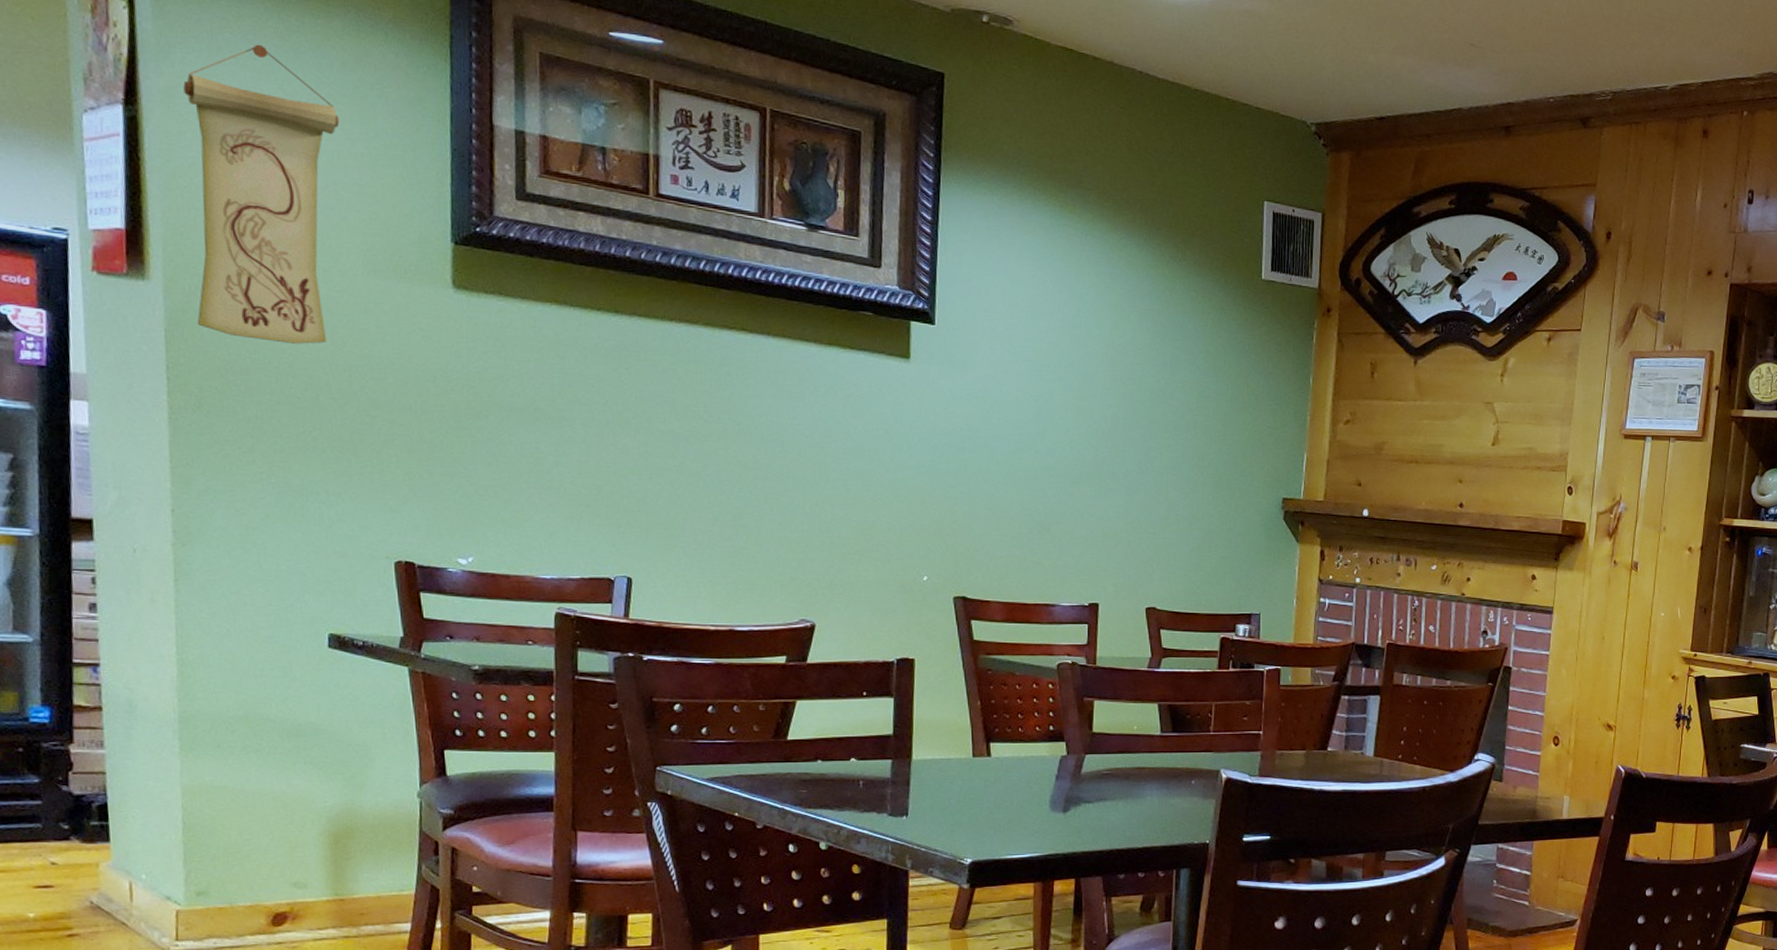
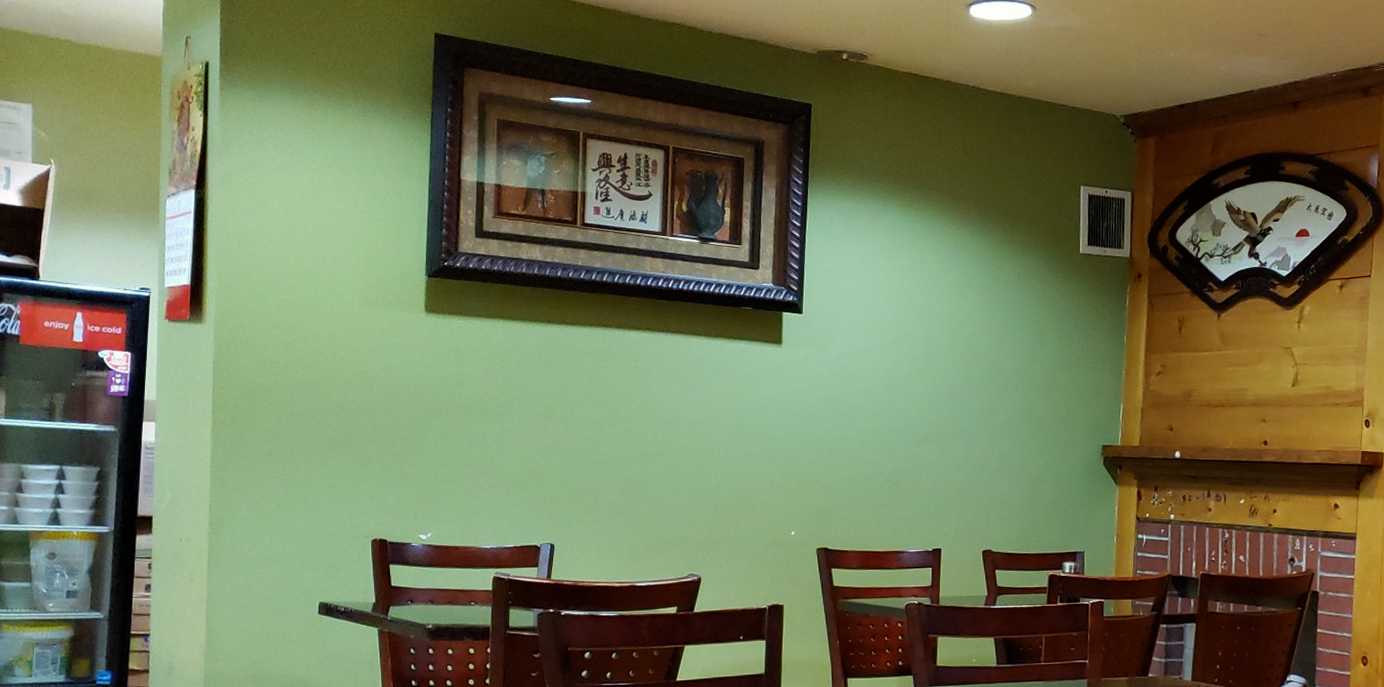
wall scroll: present [183,44,340,344] -> none [236,133,348,366]

